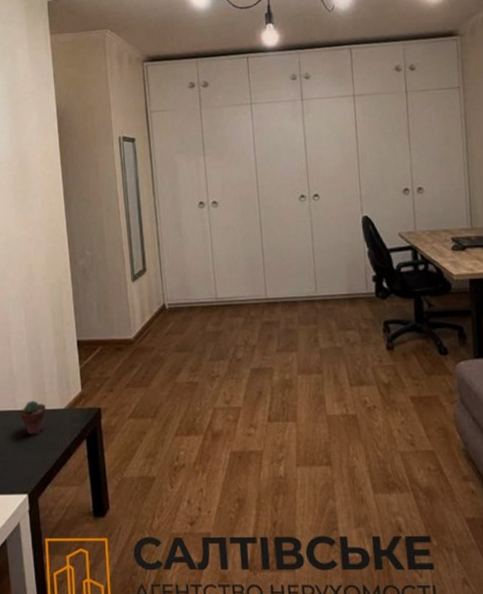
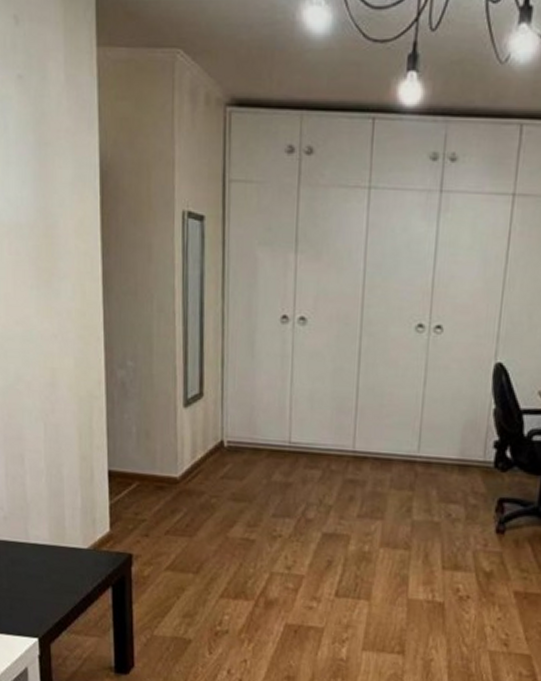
potted succulent: present [21,400,47,435] -> none [34,534,66,574]

